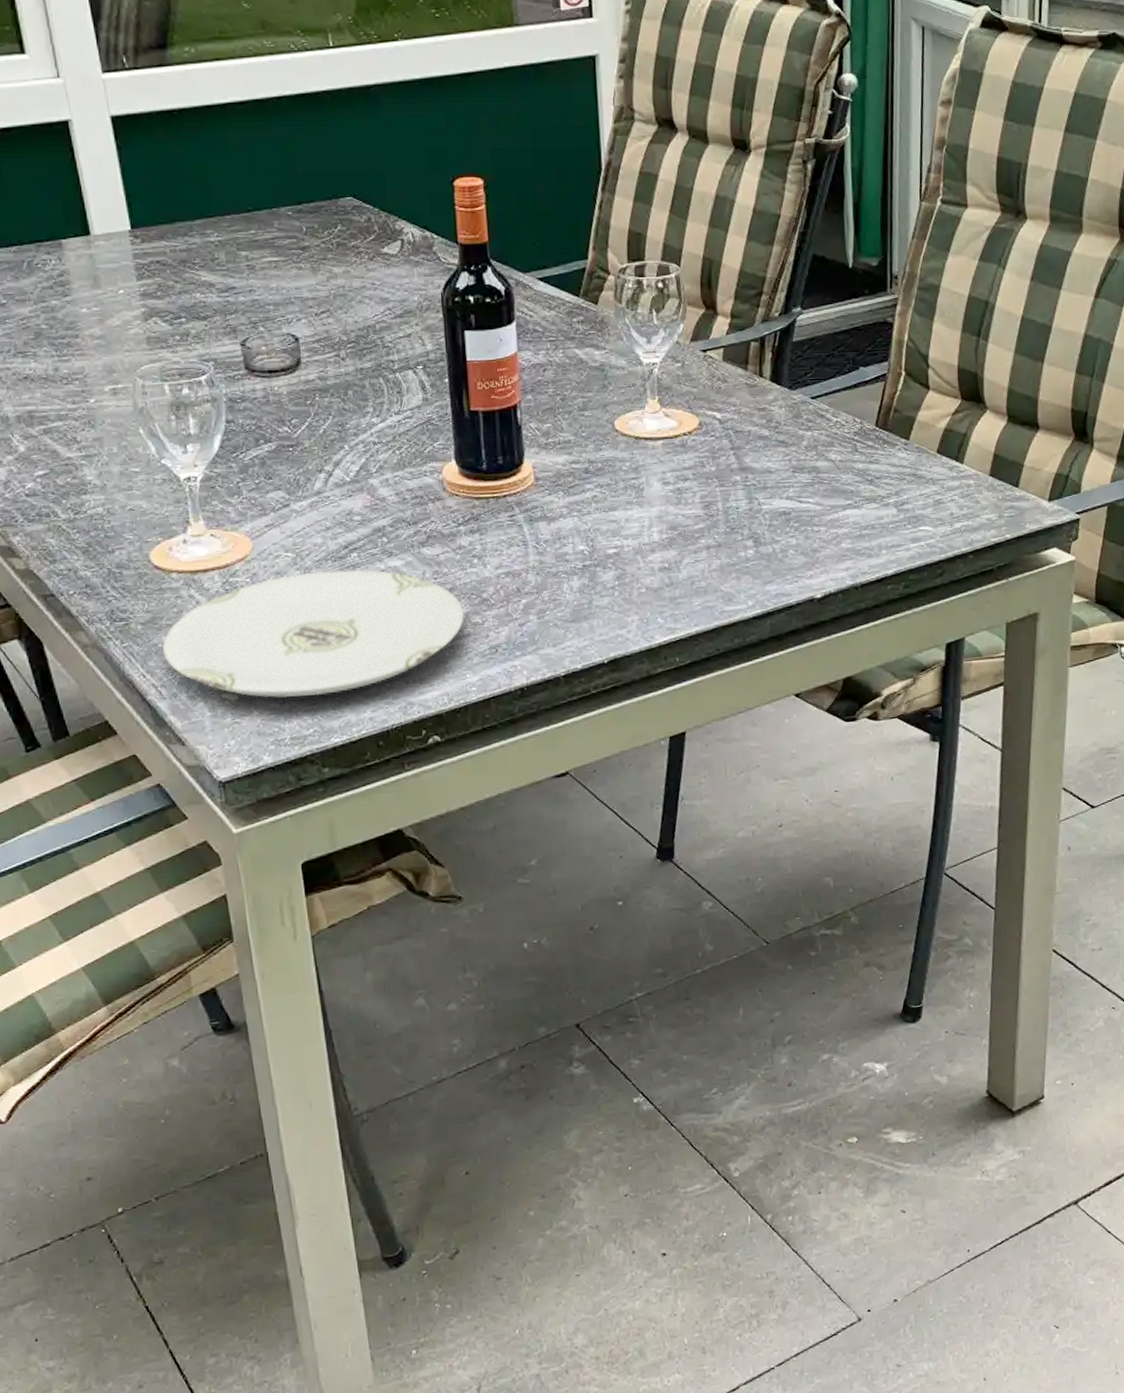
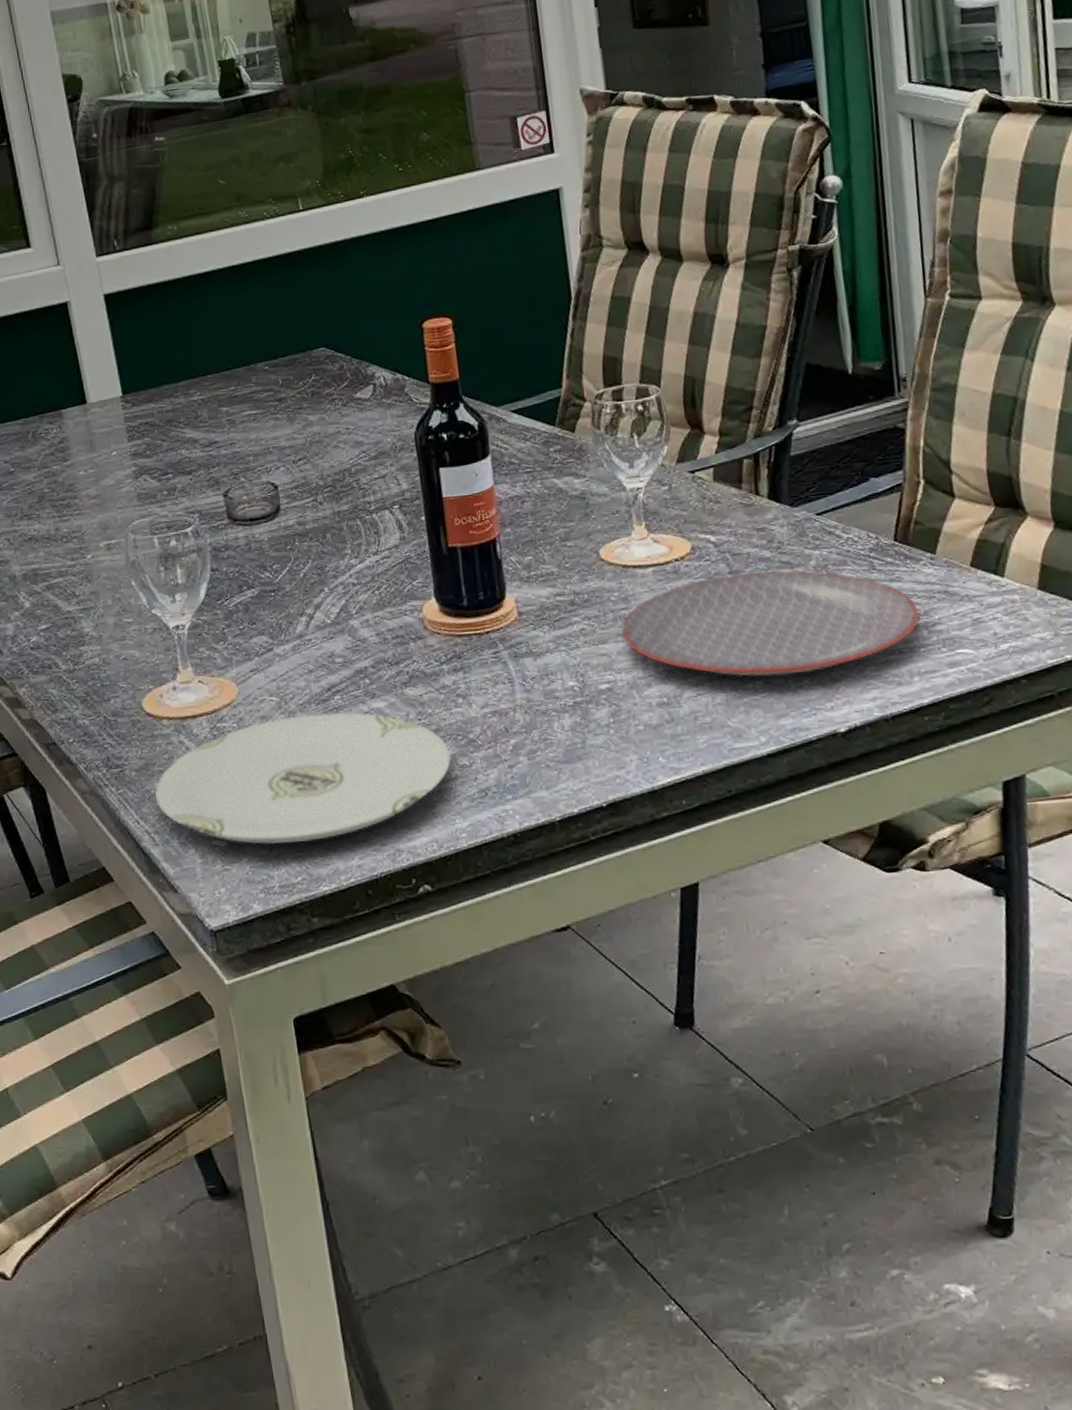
plate: none [631,448,892,547] -> present [621,570,921,677]

